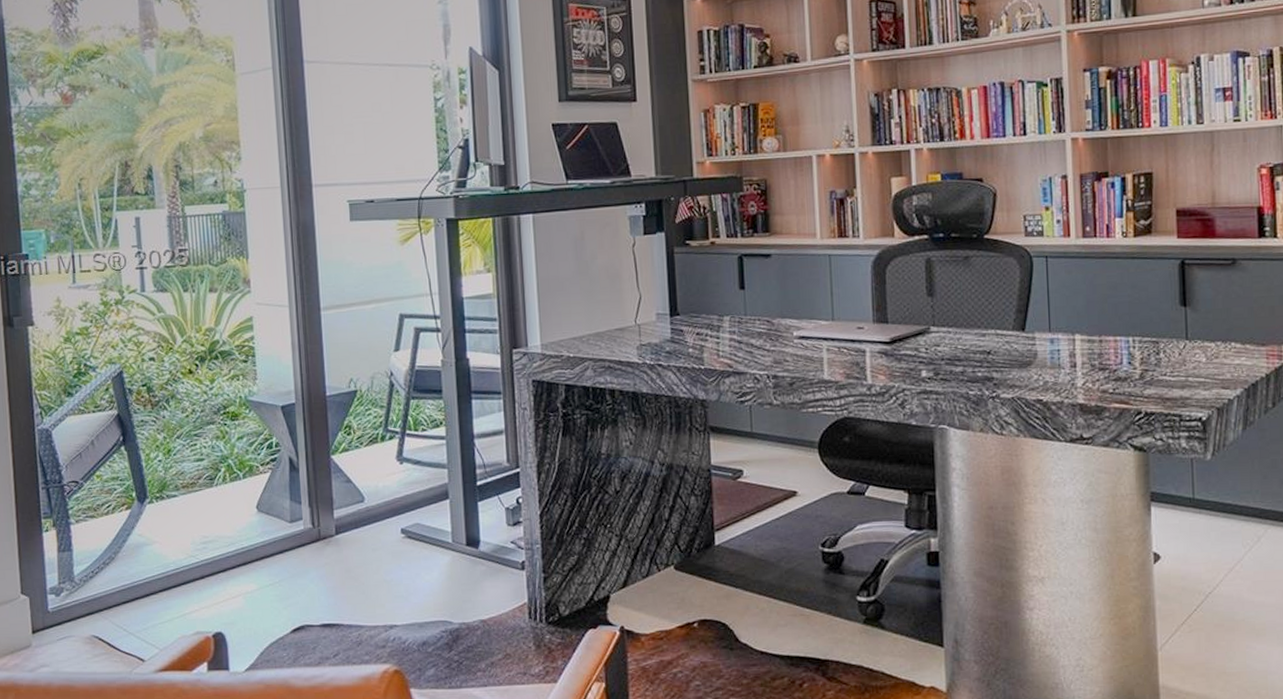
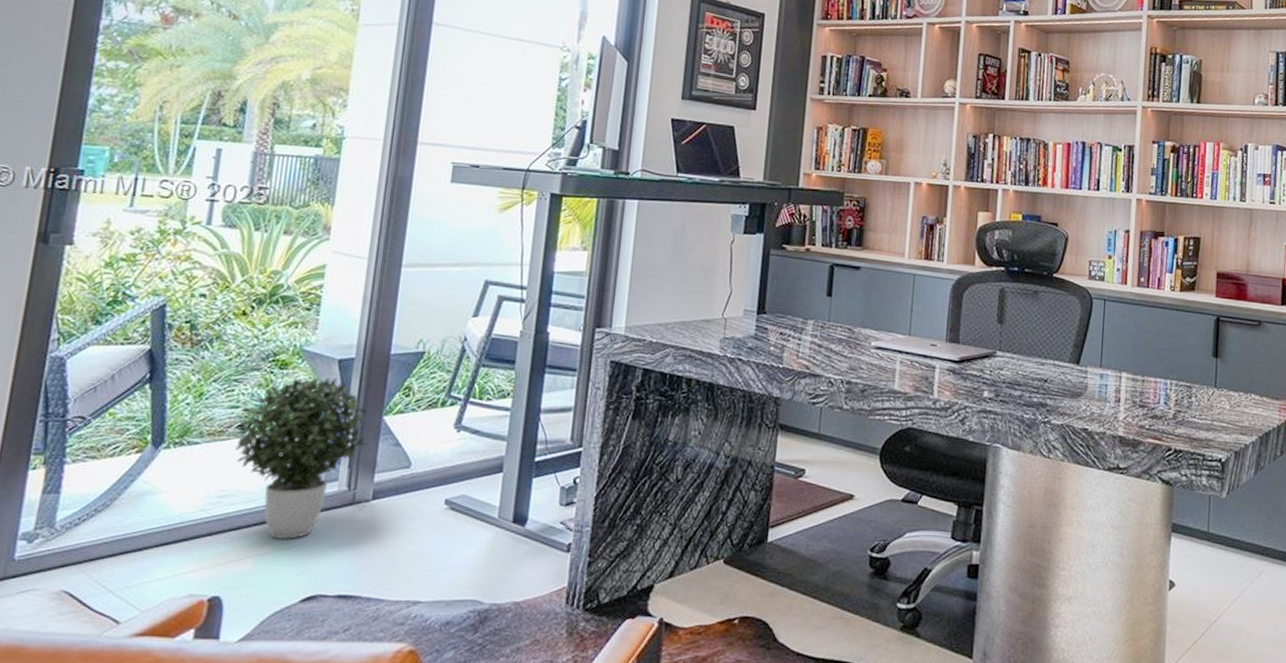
potted plant: none [204,423,322,577] -> present [235,377,368,539]

